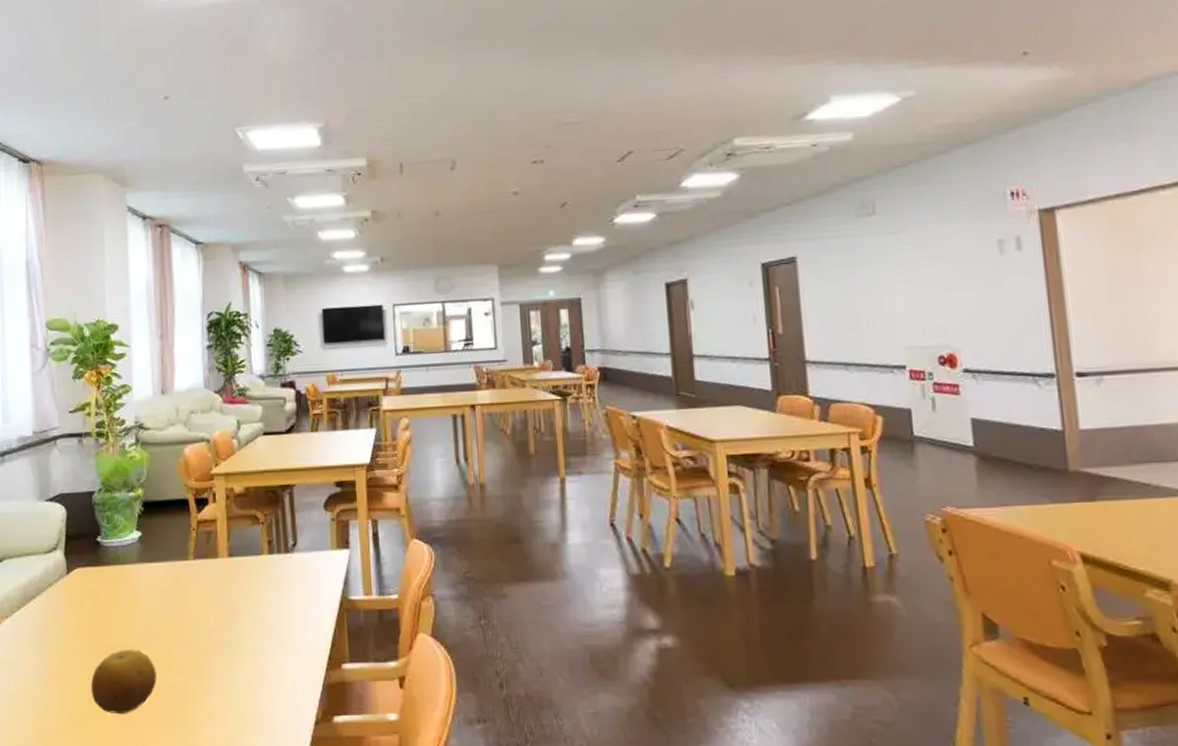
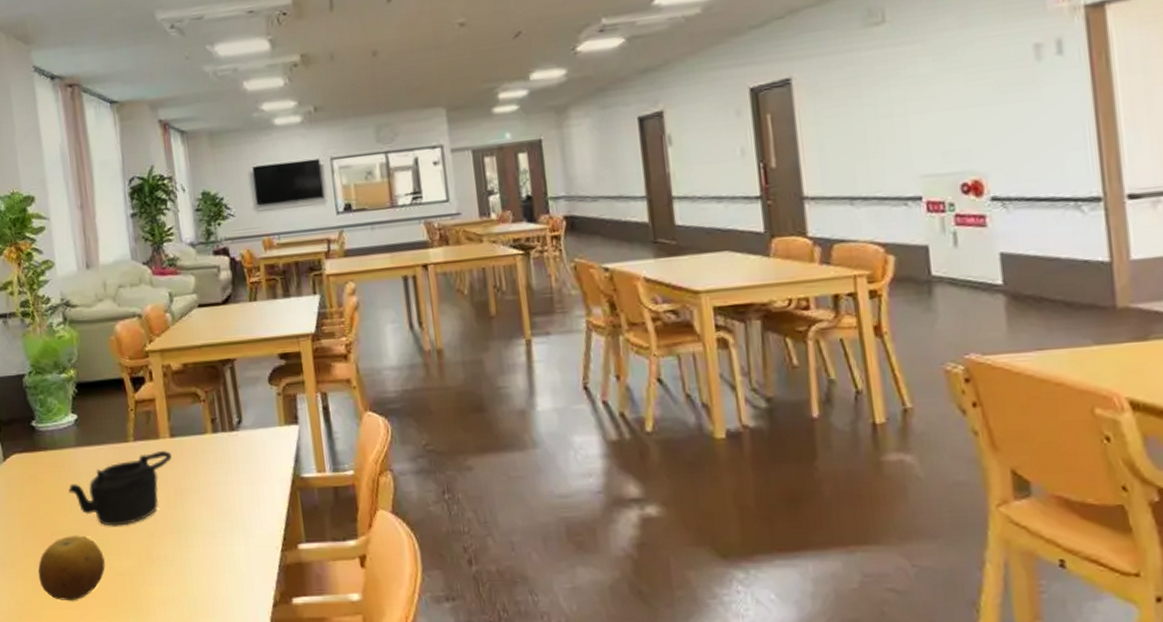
teapot: none [127,570,228,641] -> present [68,451,172,526]

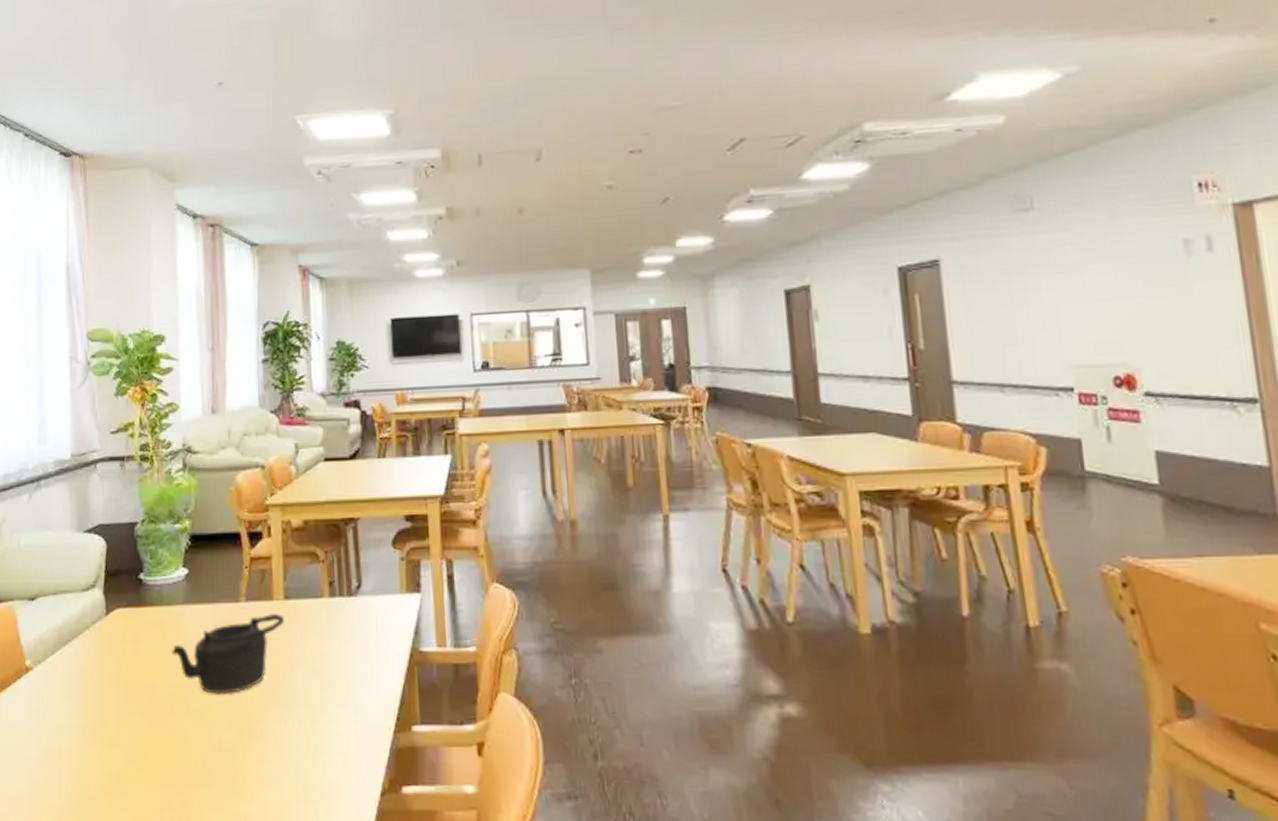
fruit: present [38,535,105,601] -> none [130,702,204,777]

